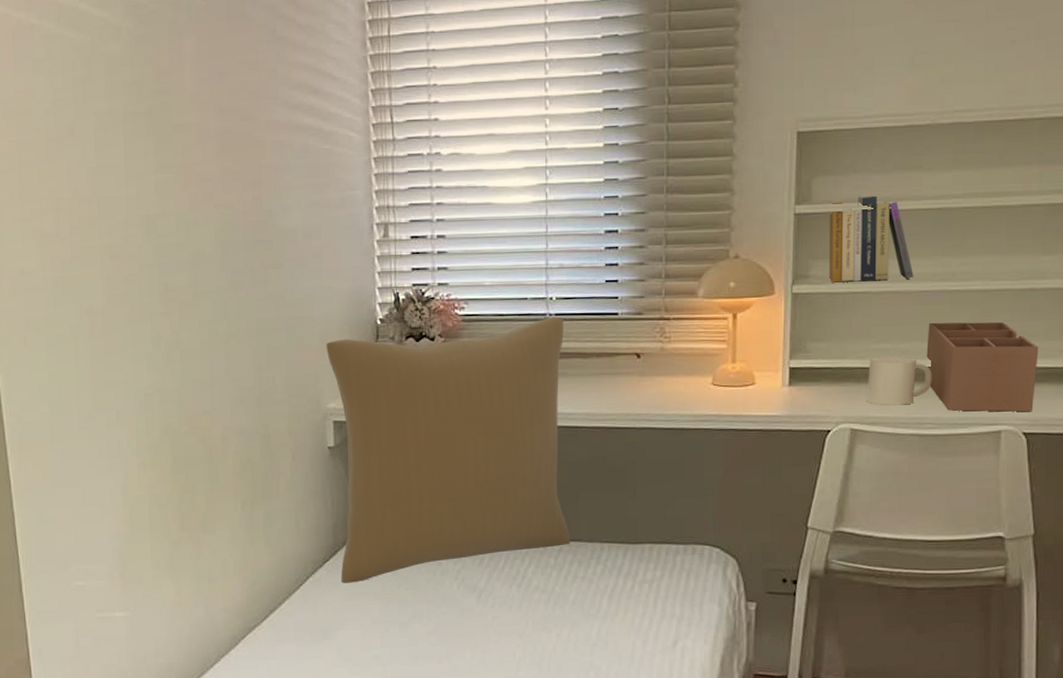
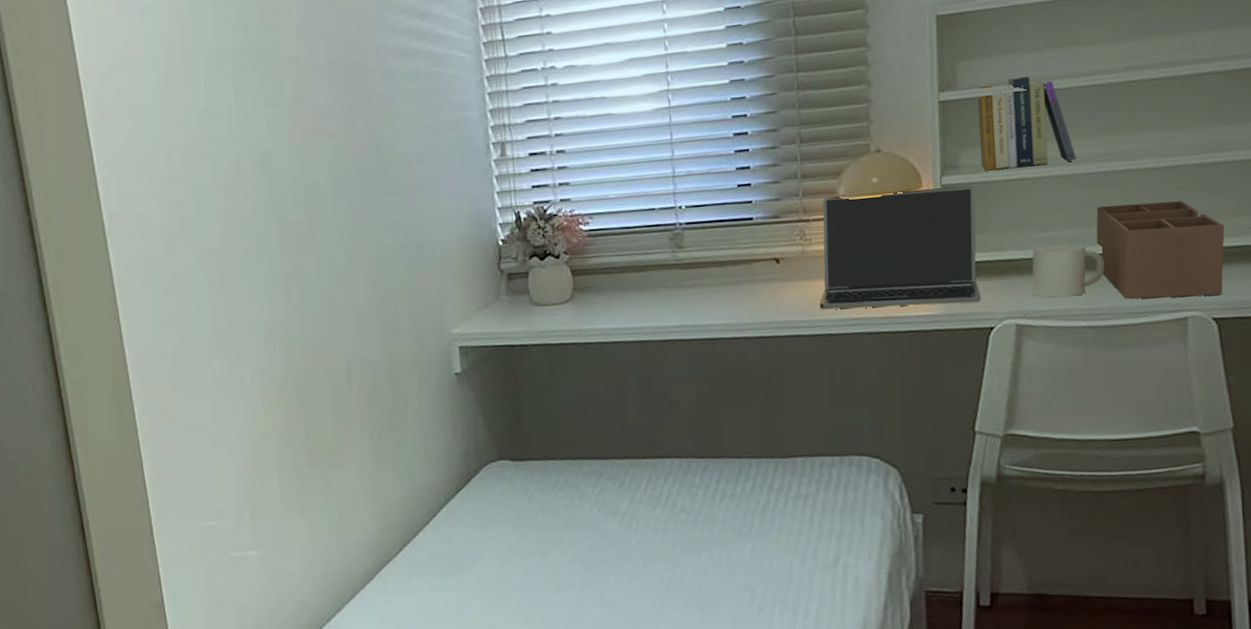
pillow: present [326,316,570,583] -> none [447,225,716,512]
laptop: none [675,295,822,407] -> present [819,185,982,310]

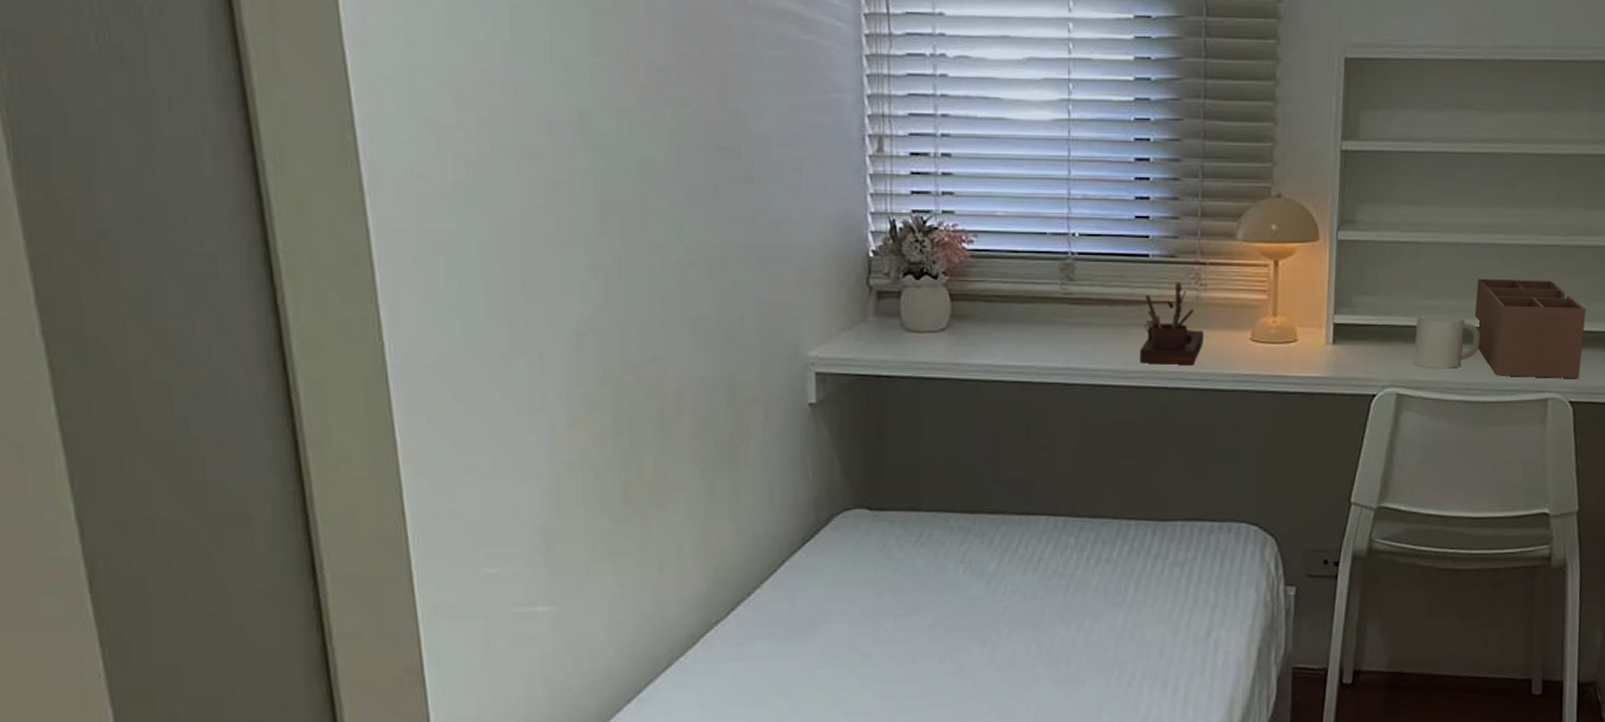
desk organizer: none [749,239,812,316] -> present [1139,282,1204,365]
laptop: present [819,185,982,310] -> none [1210,240,1369,368]
books: present [976,76,1076,171] -> none [1376,134,1463,230]

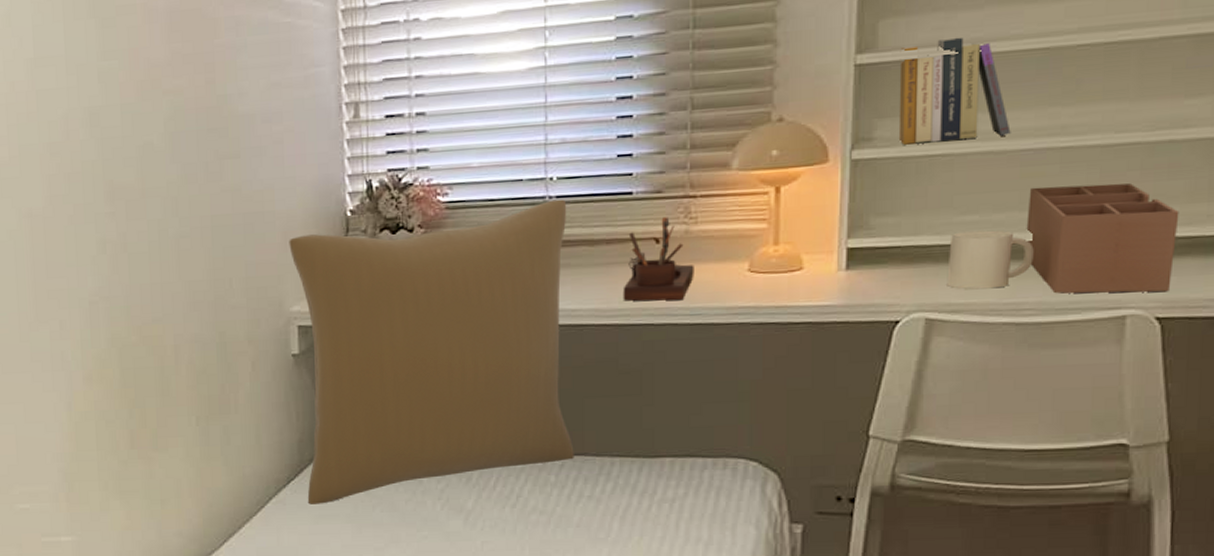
pillow: none [806,256,1093,568] -> present [289,199,574,505]
books: none [1376,134,1463,230] -> present [898,37,1011,145]

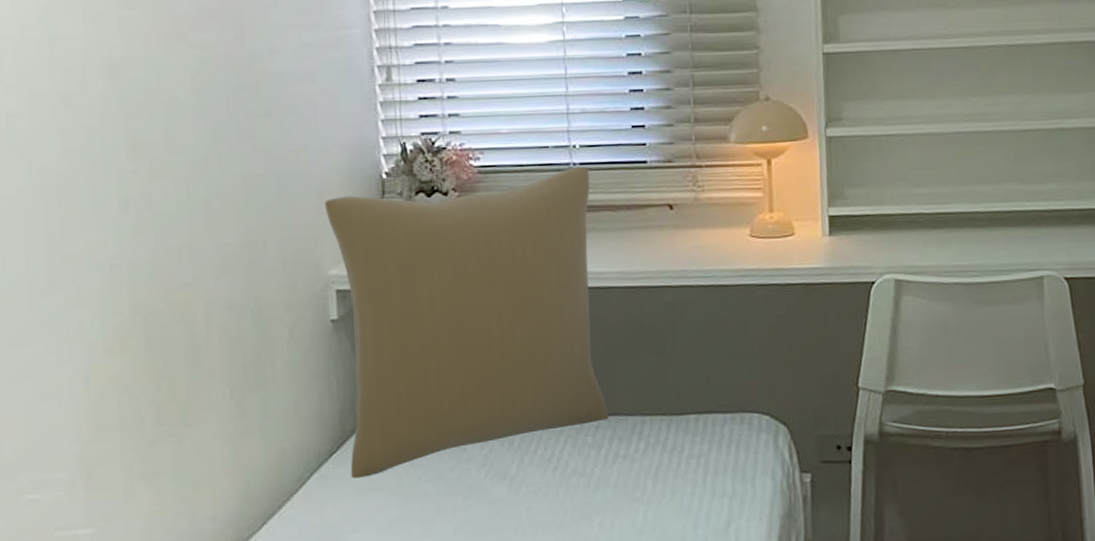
desk organizer: present [623,217,694,301] -> none [643,185,705,264]
books: present [898,37,1011,145] -> none [857,34,946,125]
mug: present [947,230,1034,290] -> none [908,201,972,254]
desk organizer: present [1026,183,1179,294] -> none [964,163,1073,257]

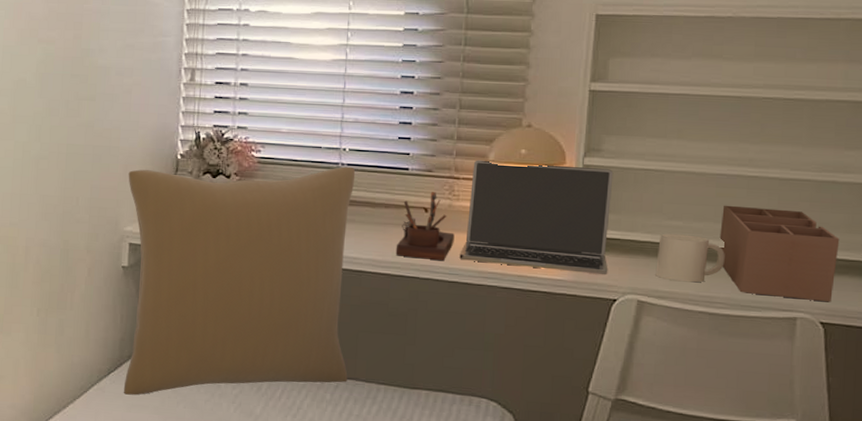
desk organizer: none [643,185,705,264] -> present [395,192,455,260]
laptop: none [712,139,863,260] -> present [459,160,614,276]
mug: none [908,201,972,254] -> present [655,233,725,283]
desk organizer: none [964,163,1073,257] -> present [719,205,840,303]

